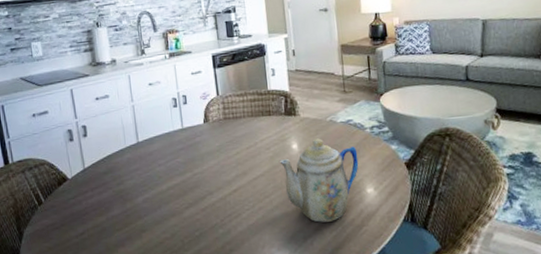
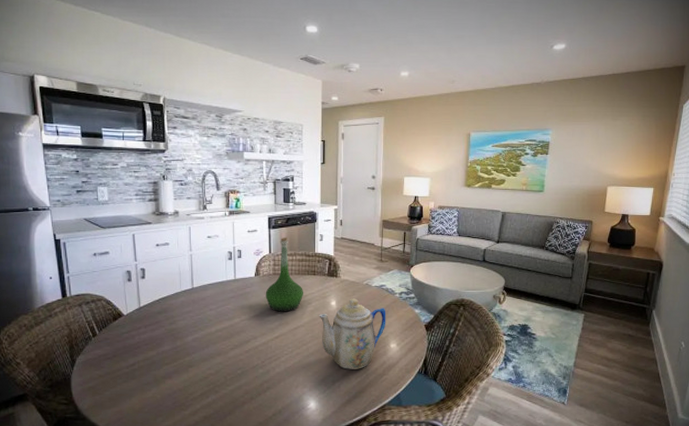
vase: none [217,76,260,162] -> present [265,238,303,312]

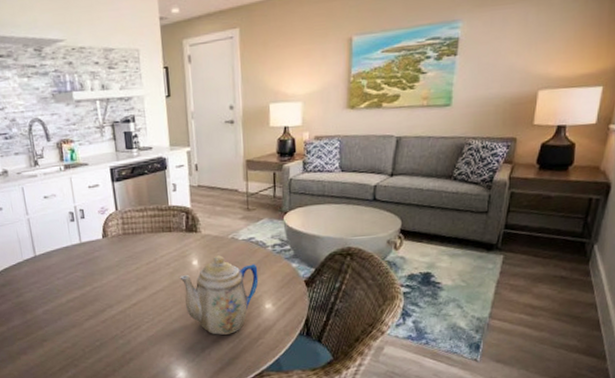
vase: present [265,238,303,312] -> none [116,191,160,277]

